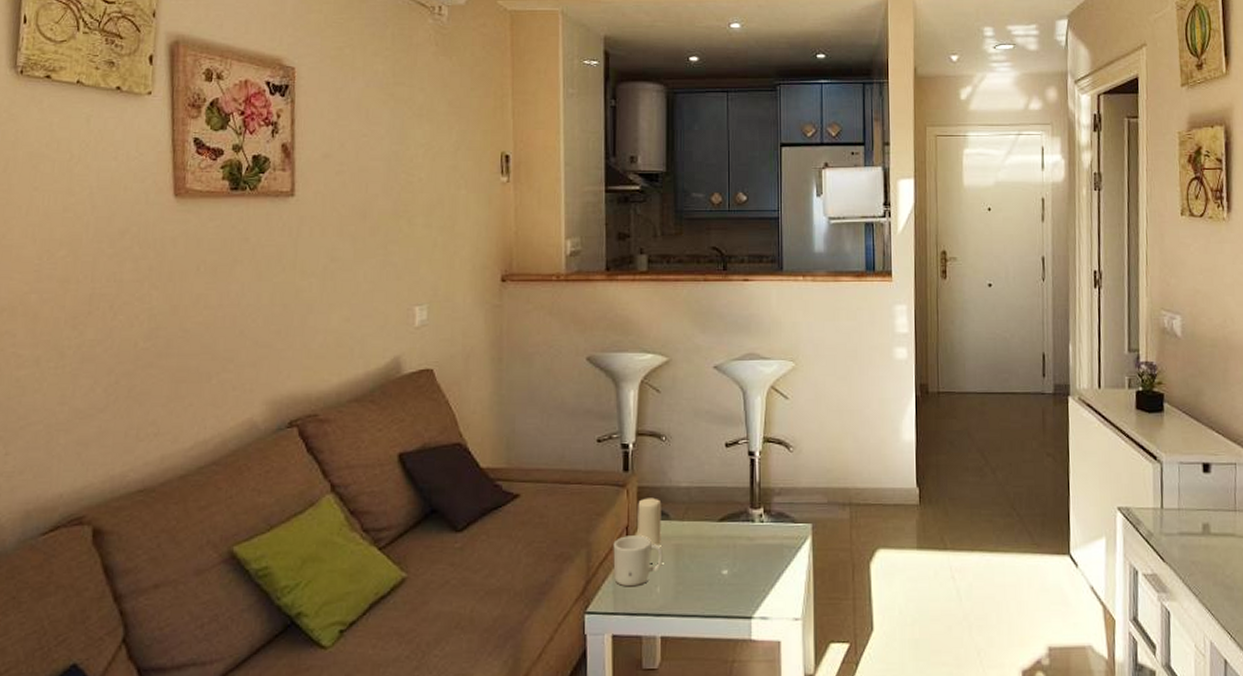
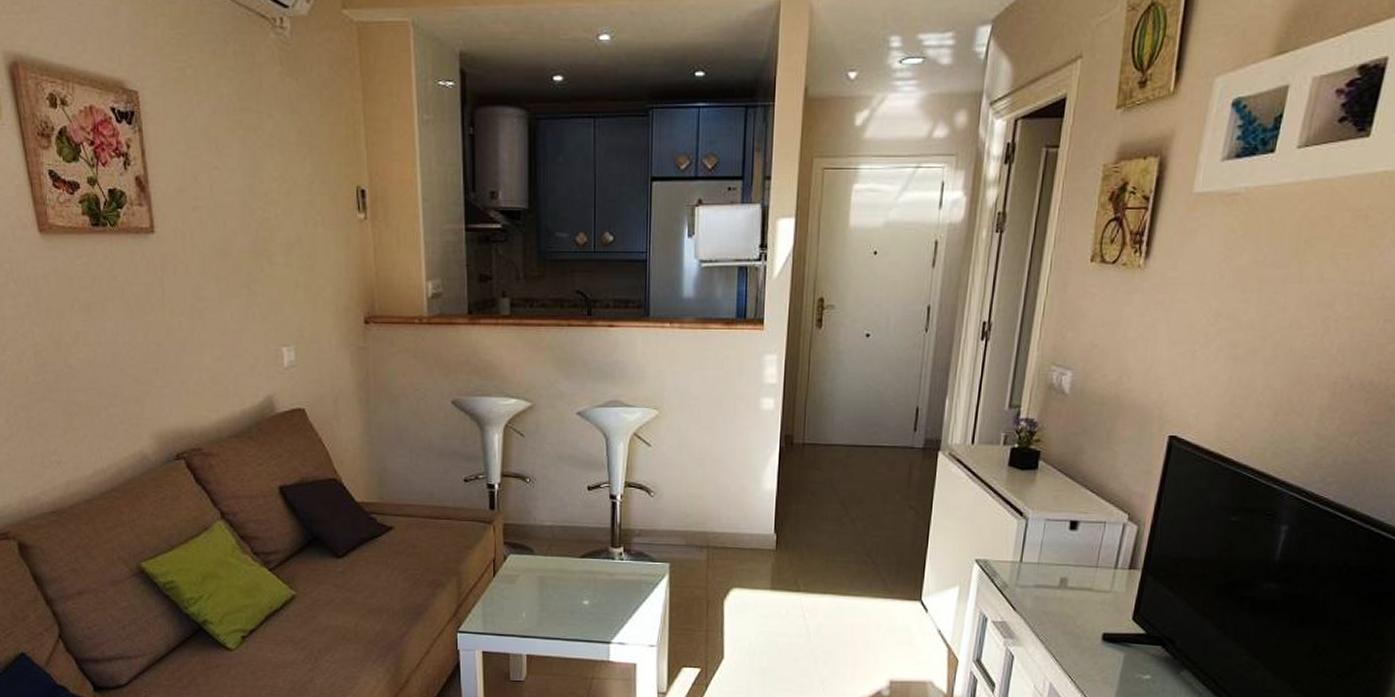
mug: present [613,535,663,587] -> none [482,567,528,612]
candle: present [637,498,662,545] -> none [504,534,526,577]

